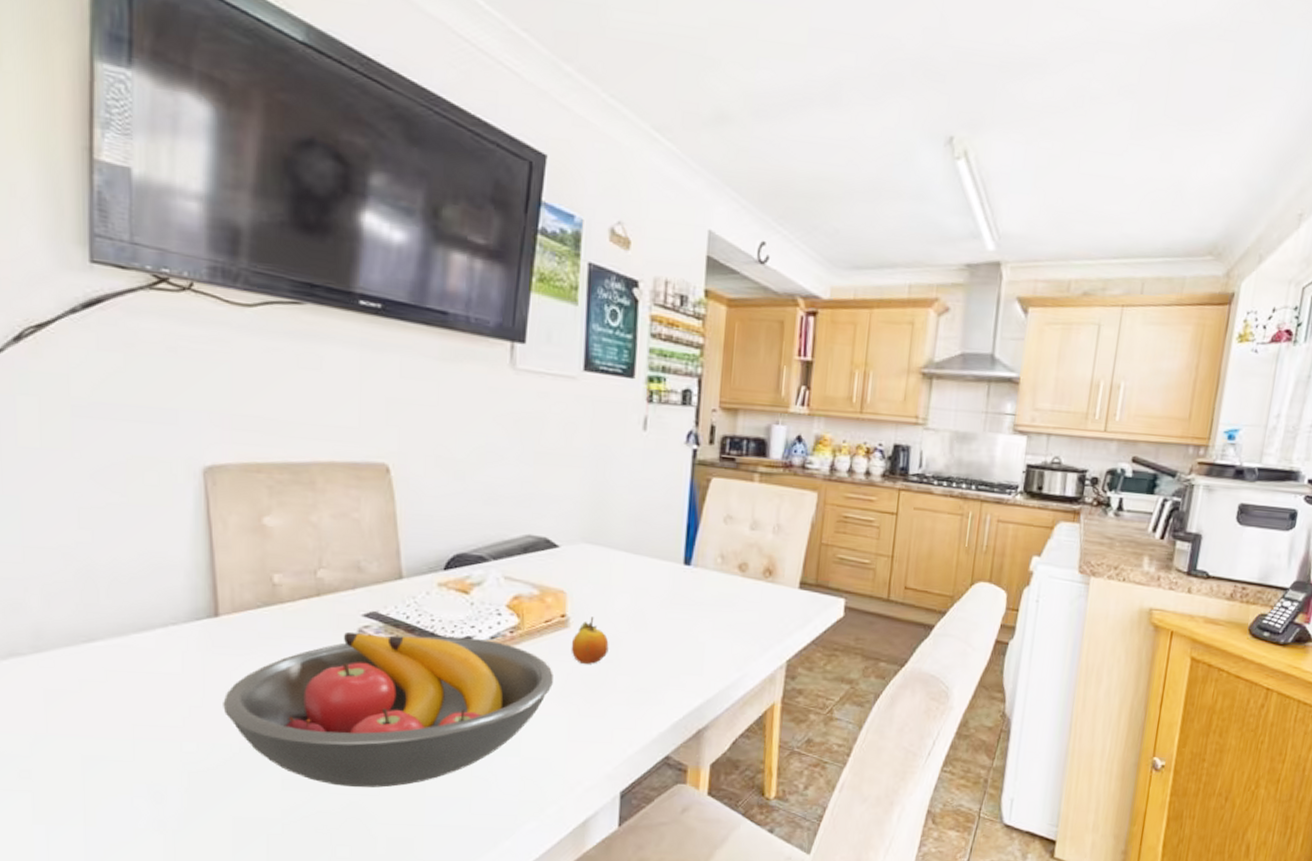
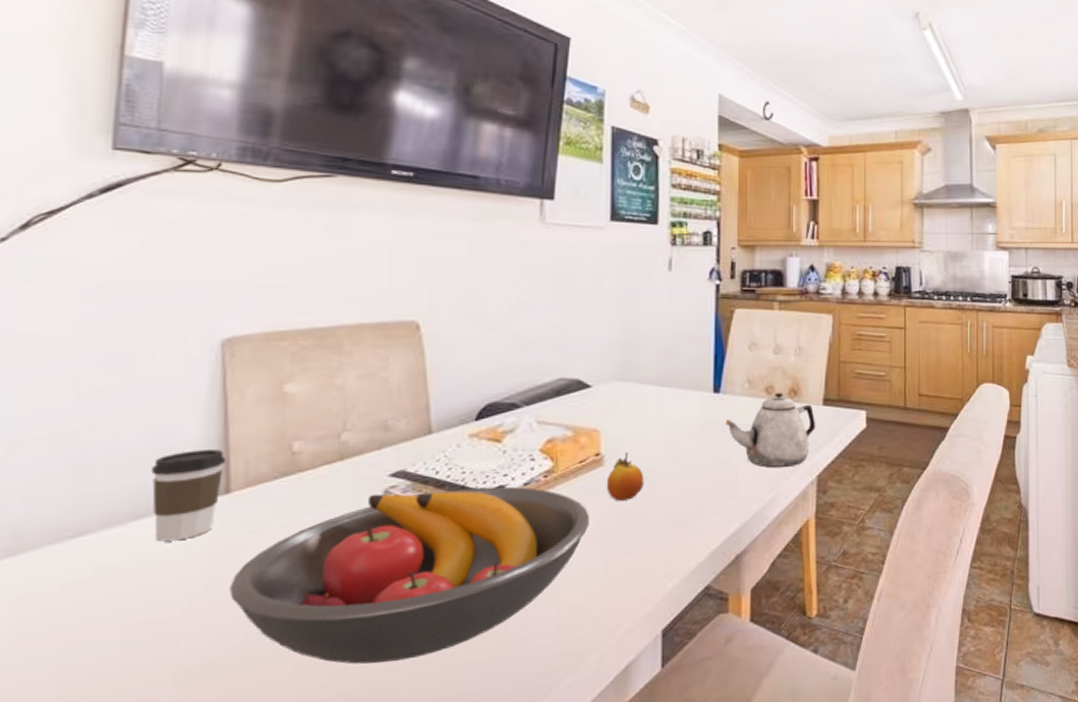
coffee cup: none [148,572,213,656] -> present [151,449,225,542]
teapot: none [694,571,790,649] -> present [725,393,816,468]

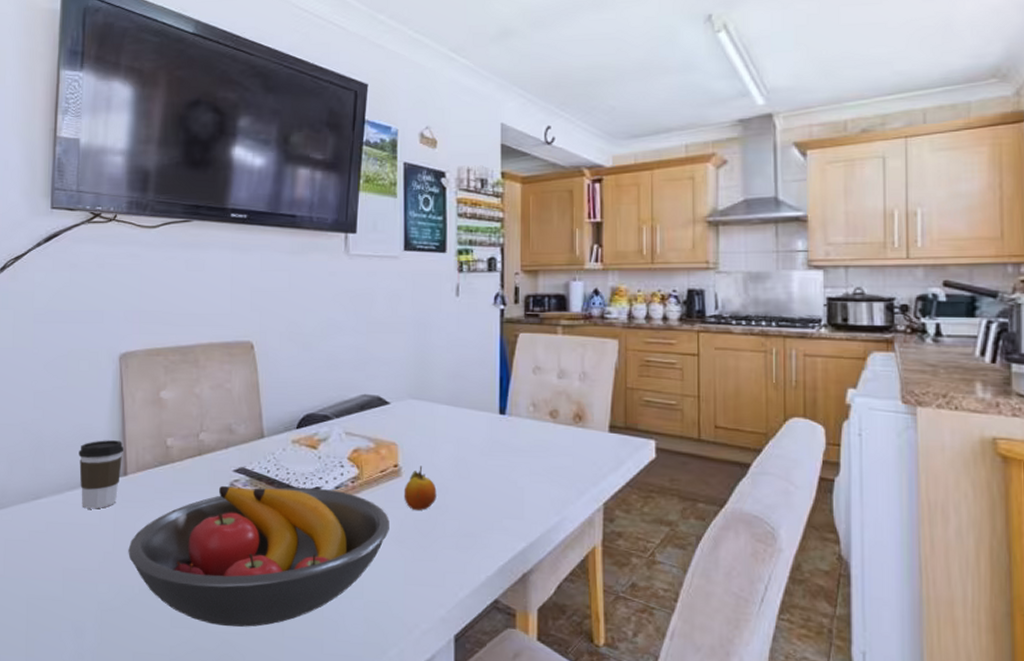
teapot: present [725,393,816,468] -> none [511,417,602,493]

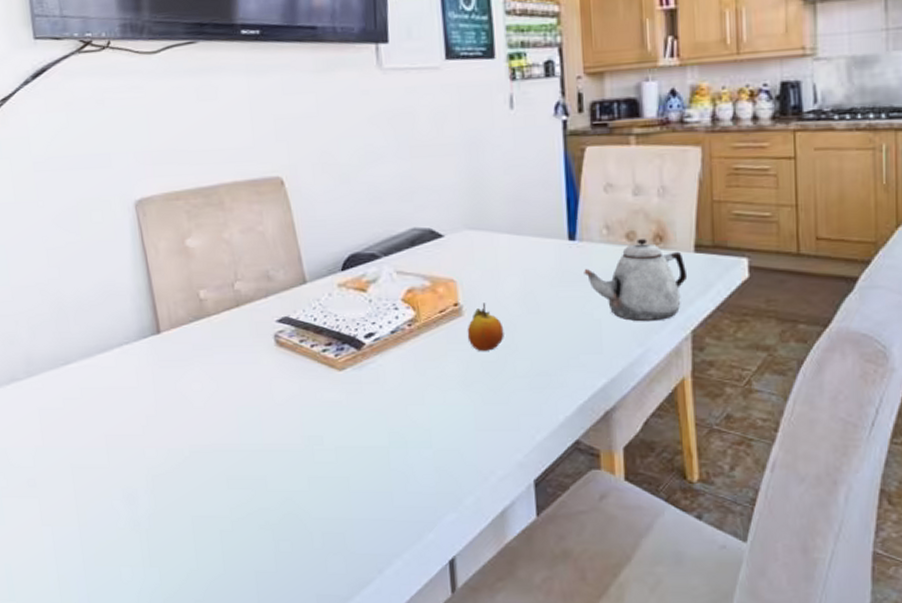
coffee cup: present [78,440,123,509] -> none [104,296,154,372]
fruit bowl: present [128,485,389,627] -> none [172,334,455,485]
teapot: none [511,417,602,493] -> present [584,239,688,322]

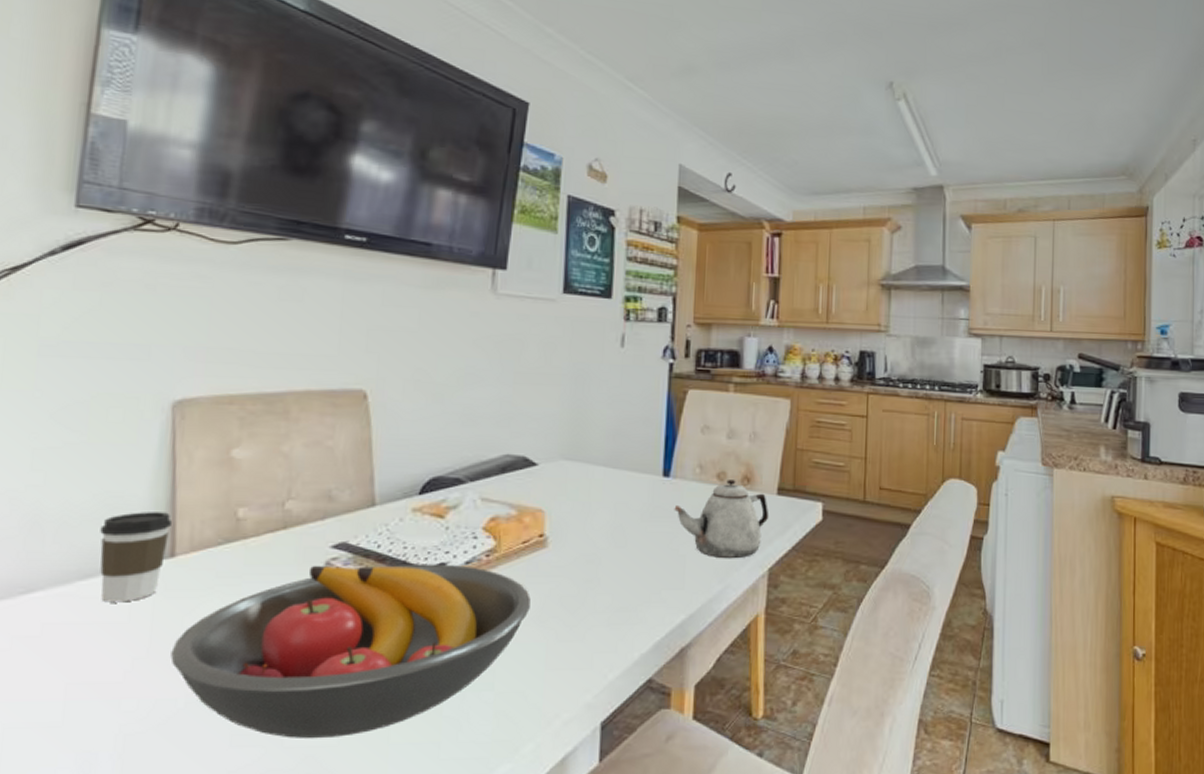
coffee cup: none [104,296,154,372] -> present [100,512,172,603]
fruit bowl: none [172,334,455,485] -> present [170,564,531,739]
fruit: present [467,303,504,351] -> none [549,535,588,585]

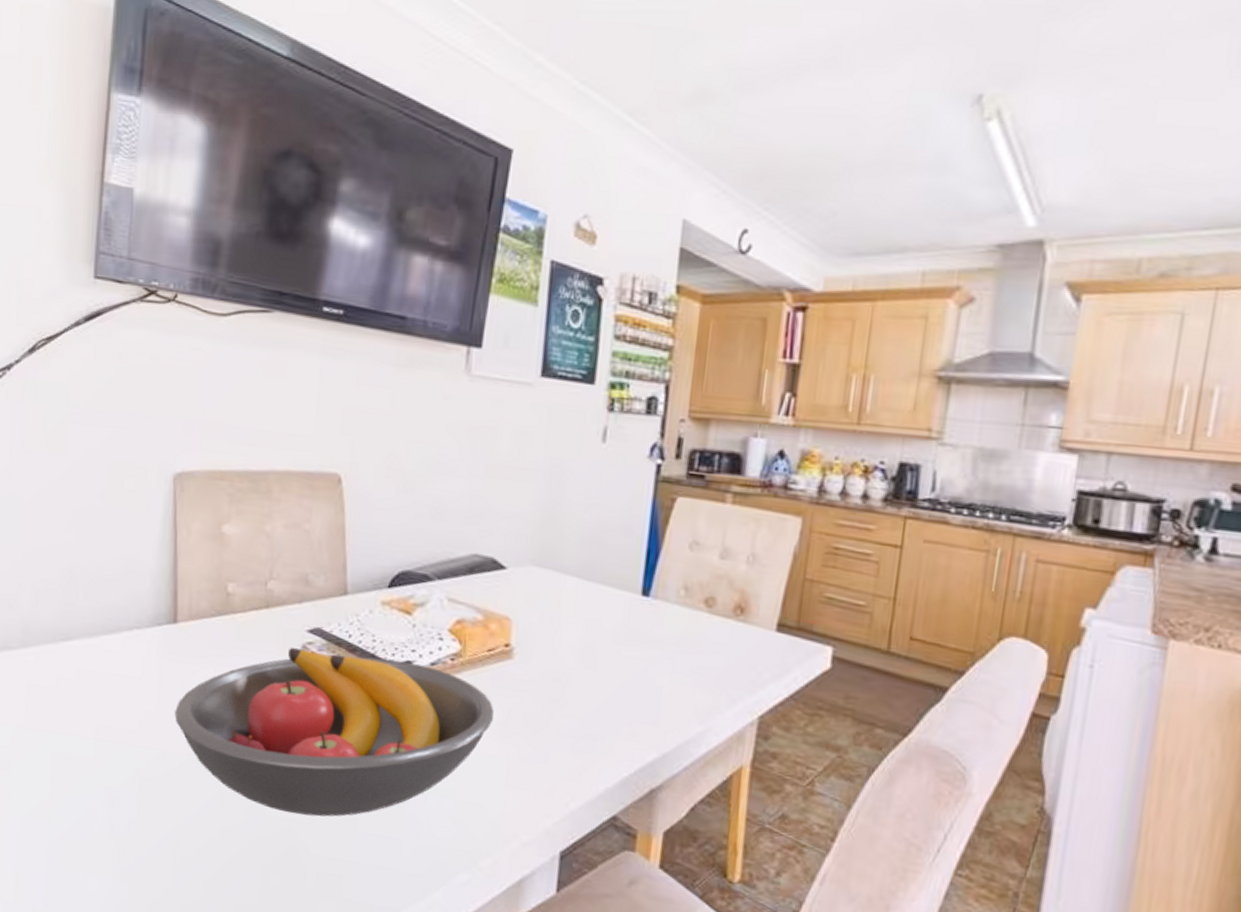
coffee cup: present [100,512,172,603] -> none [119,577,174,660]
teapot: present [674,480,769,559] -> none [652,607,765,700]

